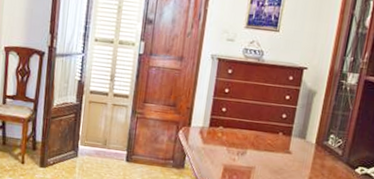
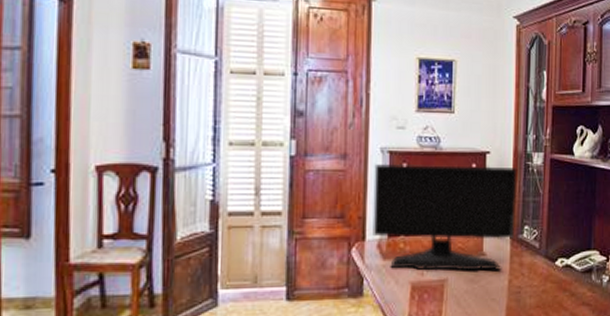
computer monitor: none [197,67,331,169] -> present [372,163,518,272]

